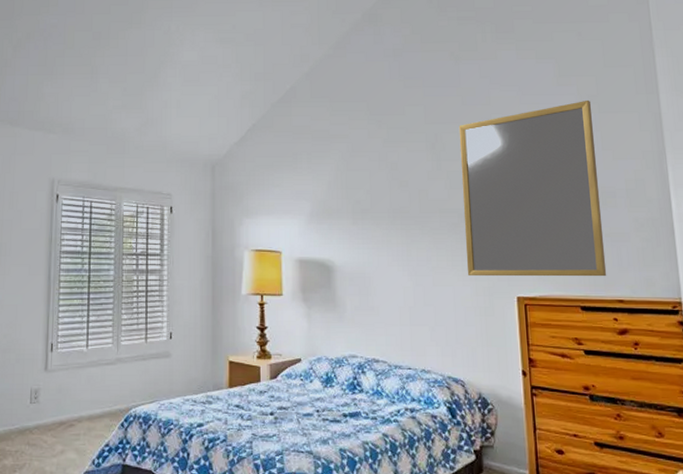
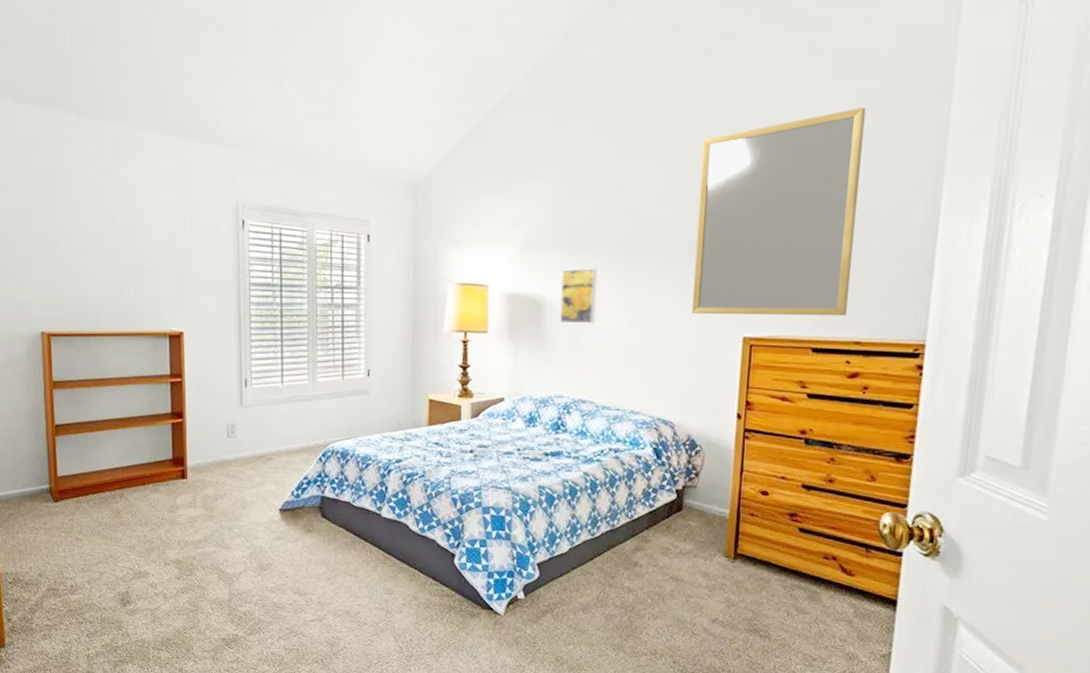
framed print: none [347,235,381,286] -> present [560,268,597,324]

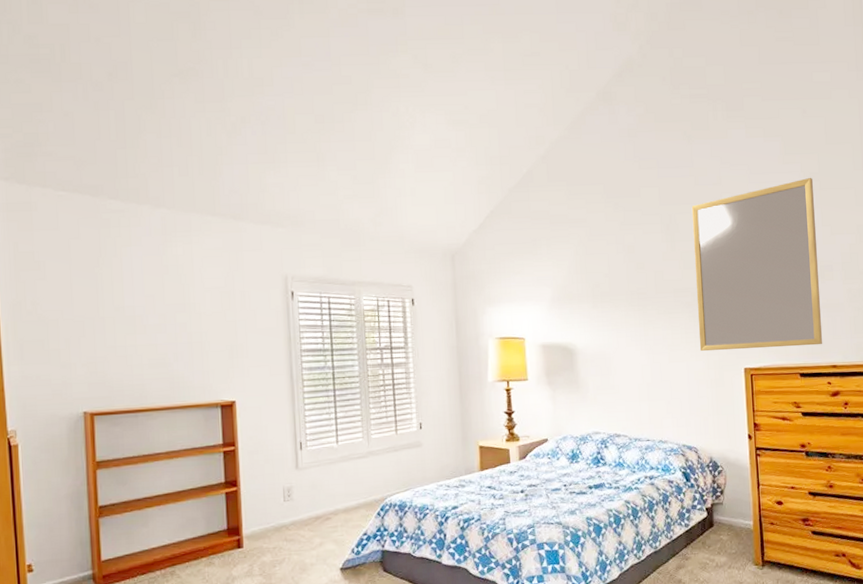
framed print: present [560,268,597,324] -> none [588,317,620,367]

